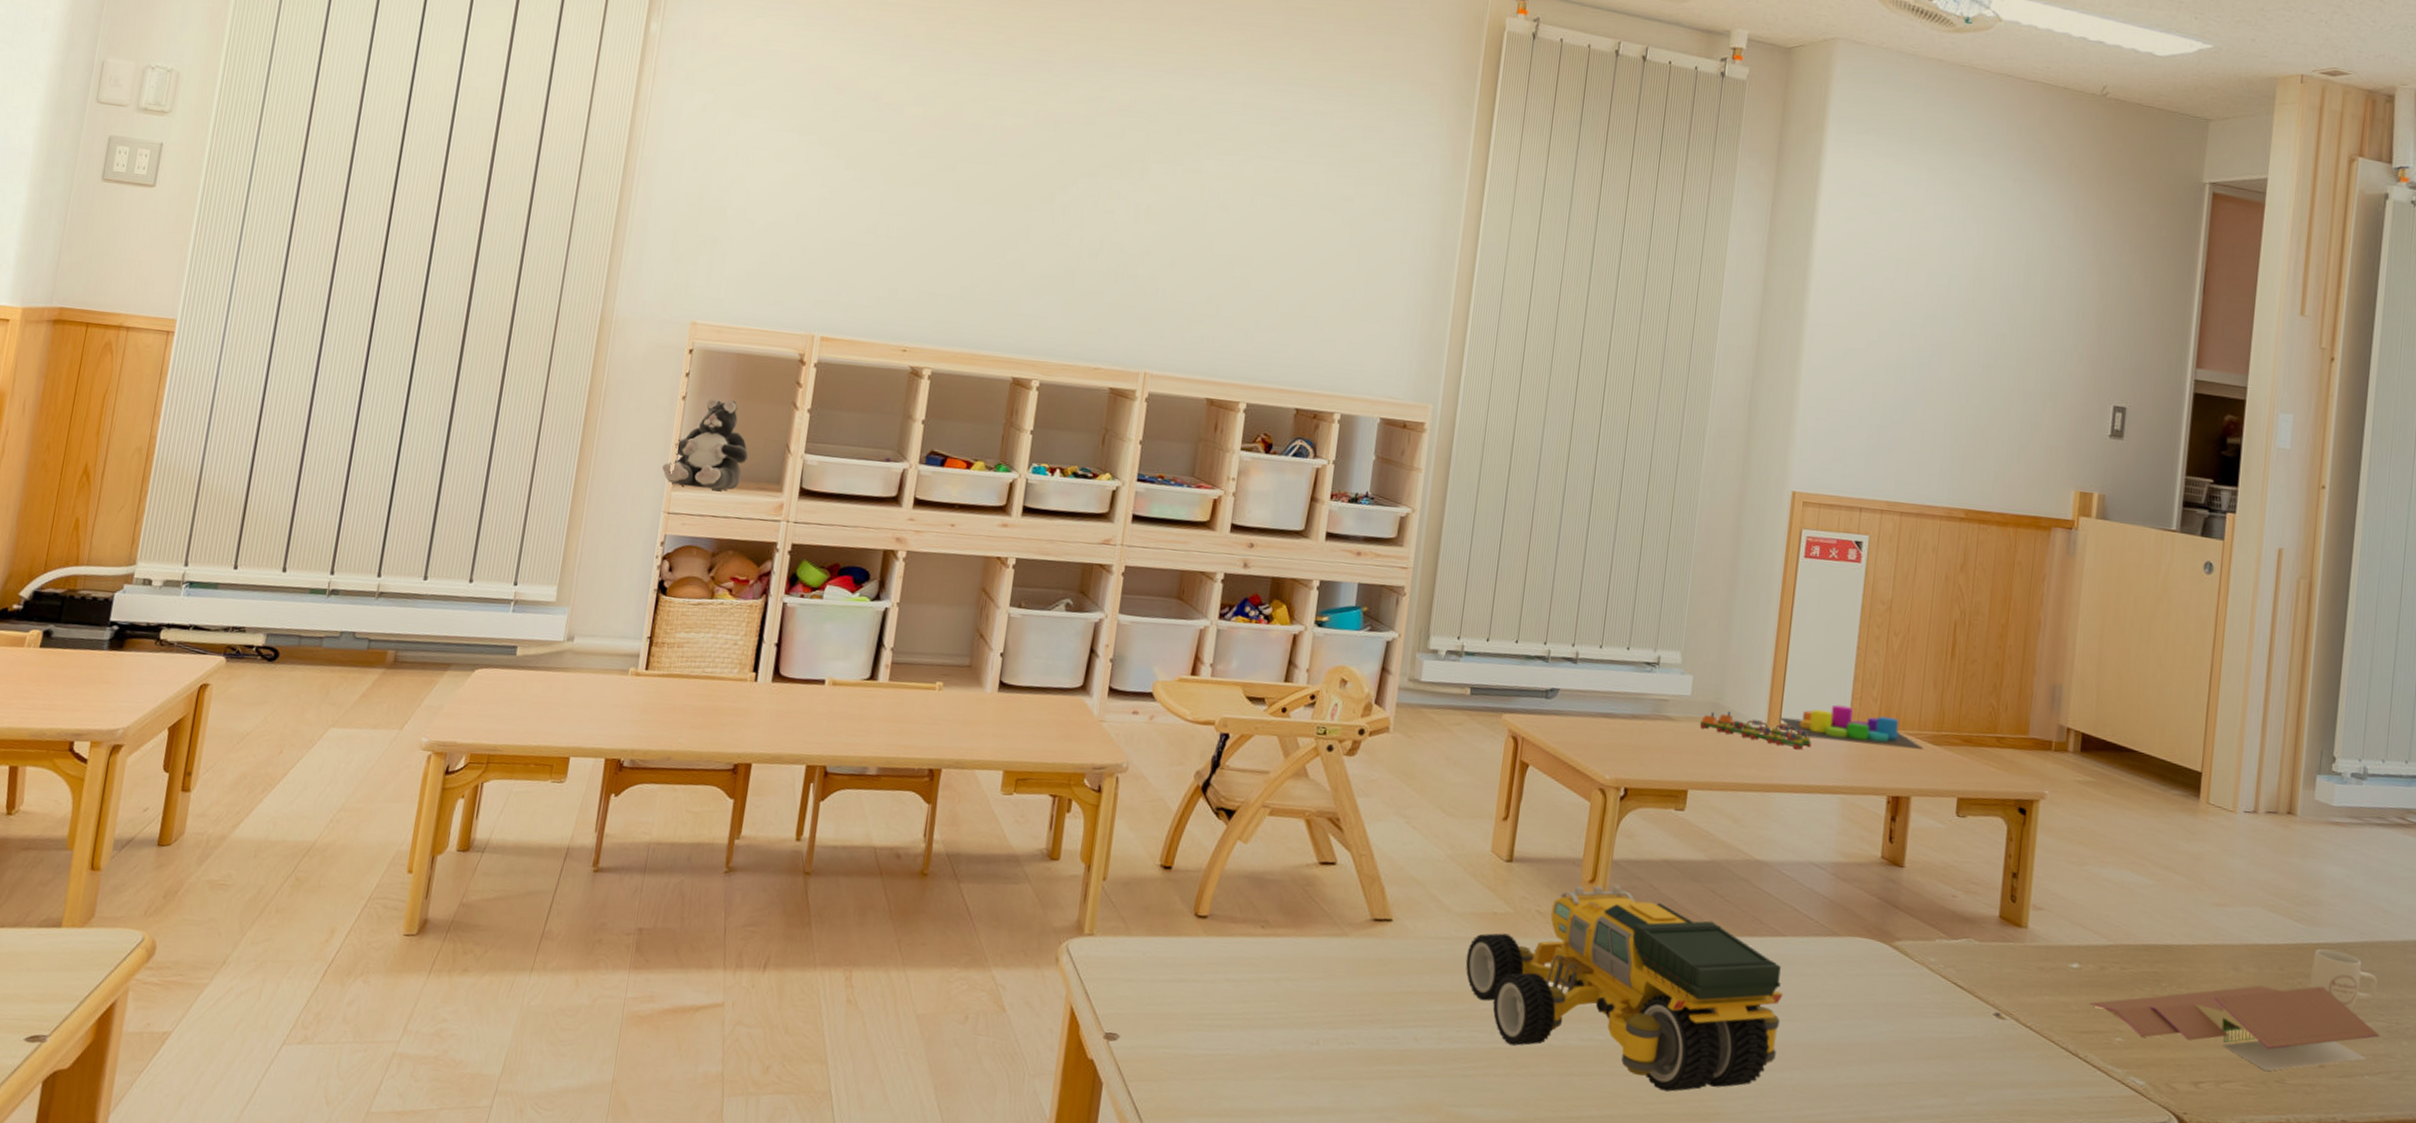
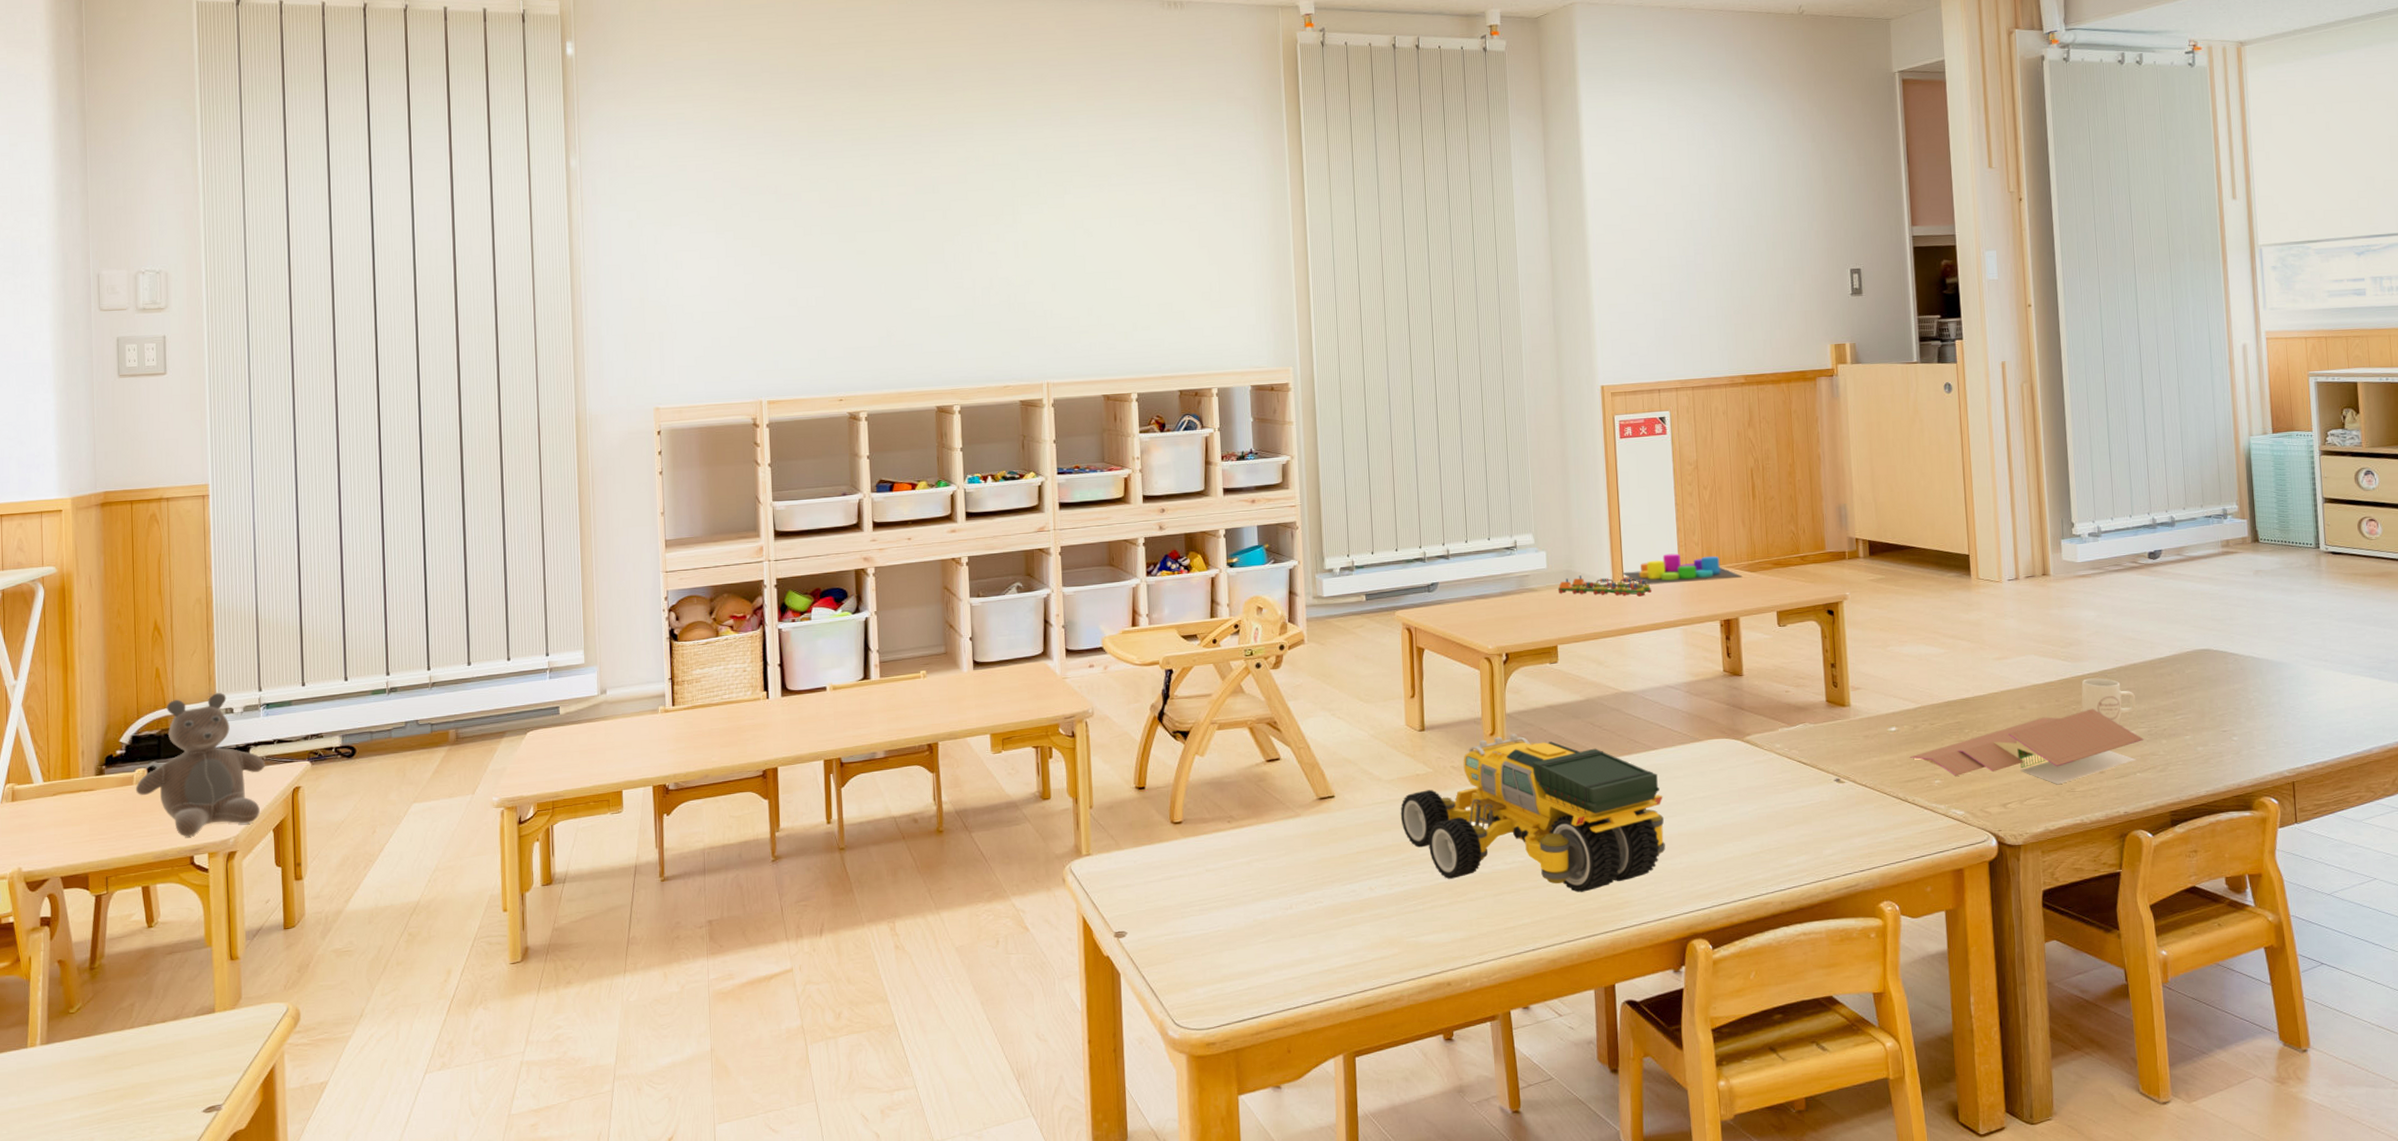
stuffed animal: none [25,558,176,718] -> present [135,693,266,836]
plush toy: present [662,398,749,491] -> none [654,468,726,547]

